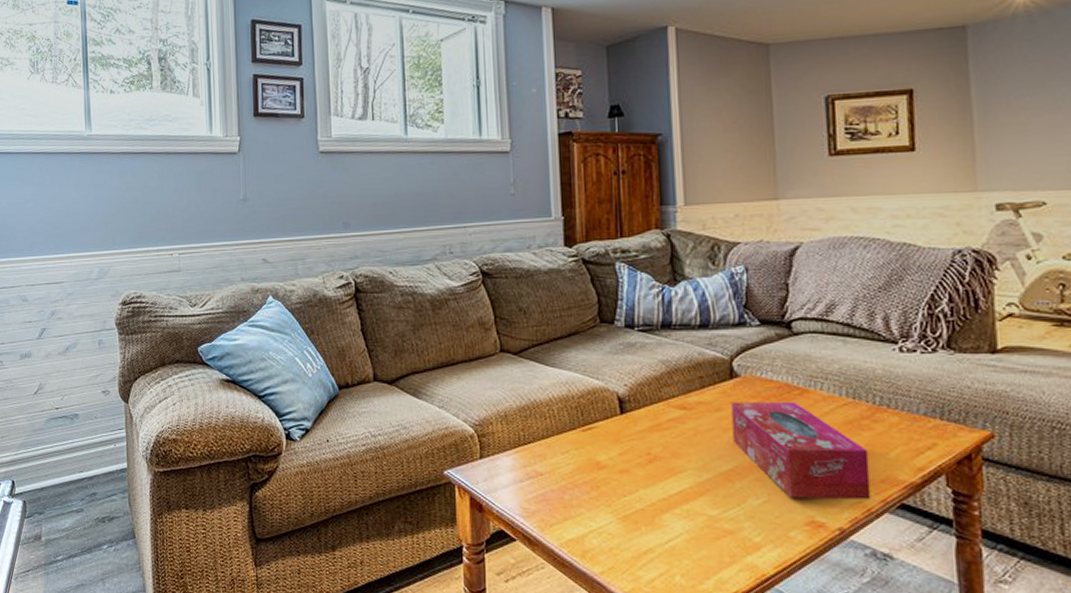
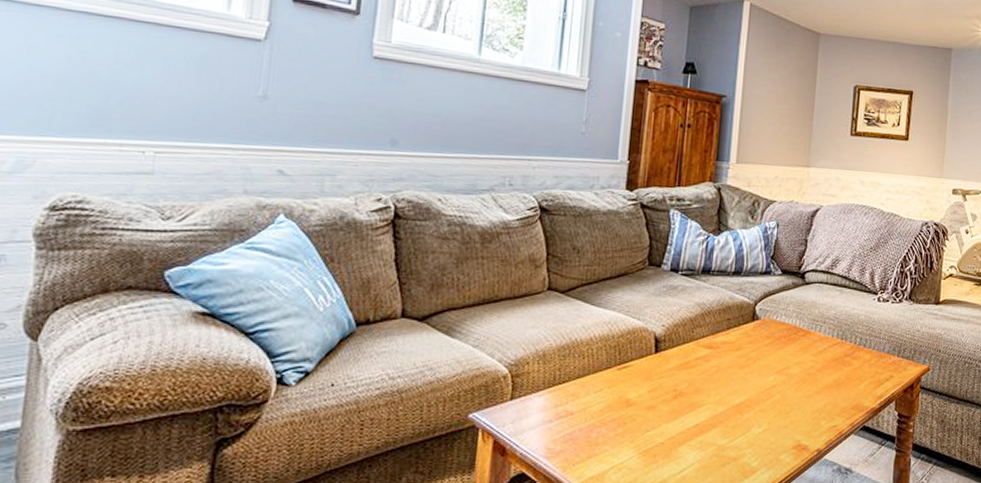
tissue box: present [731,401,871,500] -> none [747,341,846,426]

